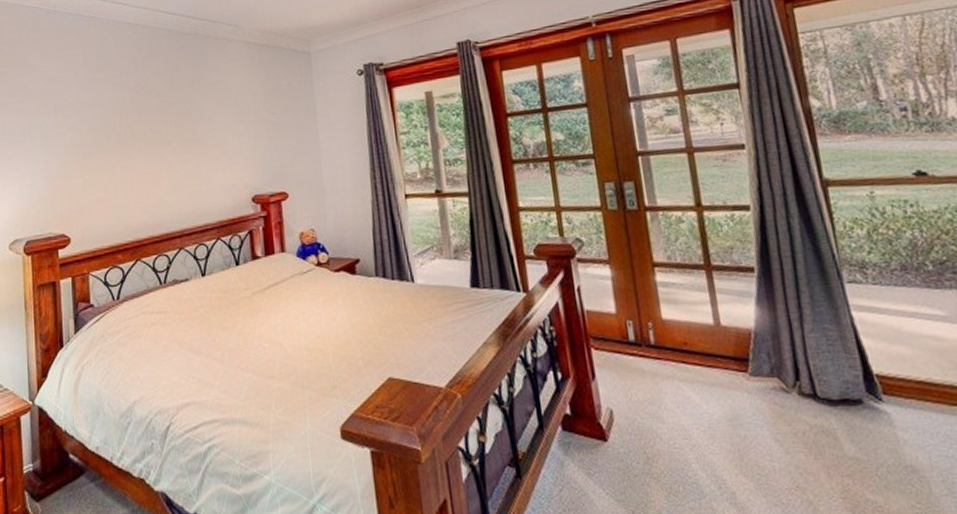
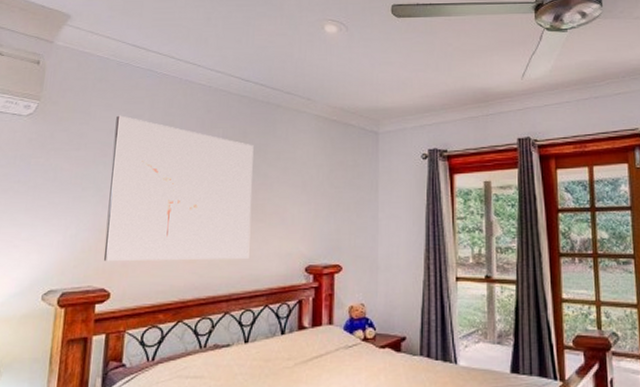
wall art: none [53,63,196,207] -> present [103,115,254,261]

